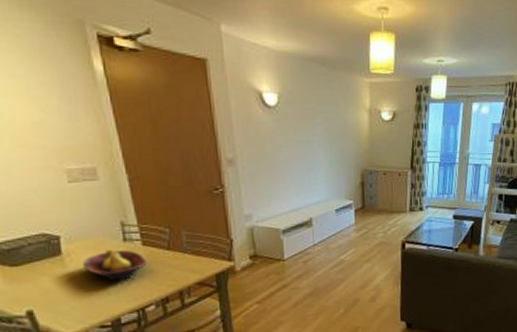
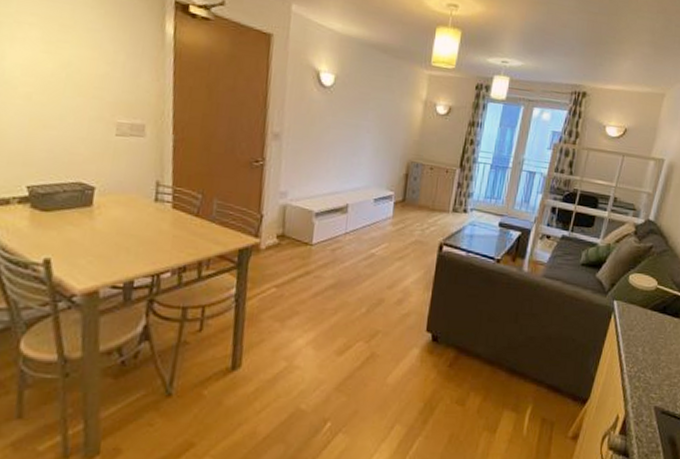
fruit bowl: present [83,249,148,281] -> none [110,207,174,242]

